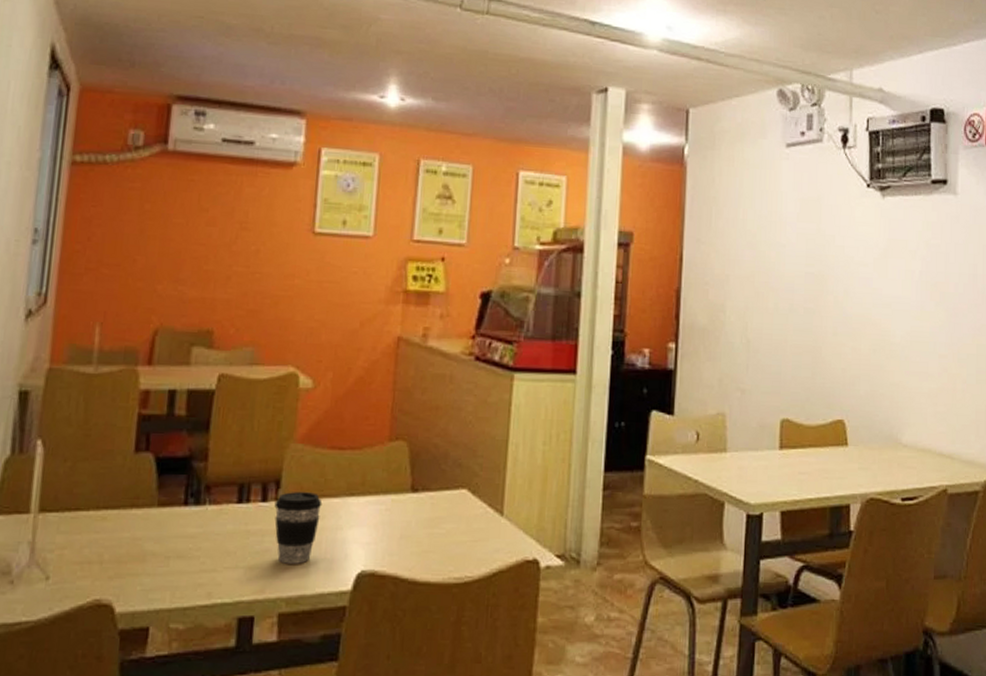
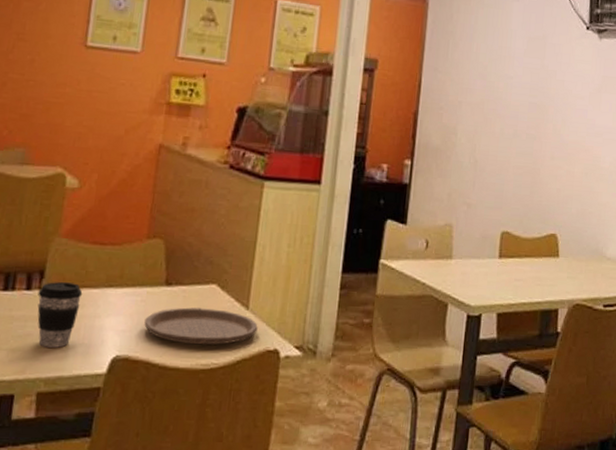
plate: none [390,515,514,557] -> present [144,307,258,345]

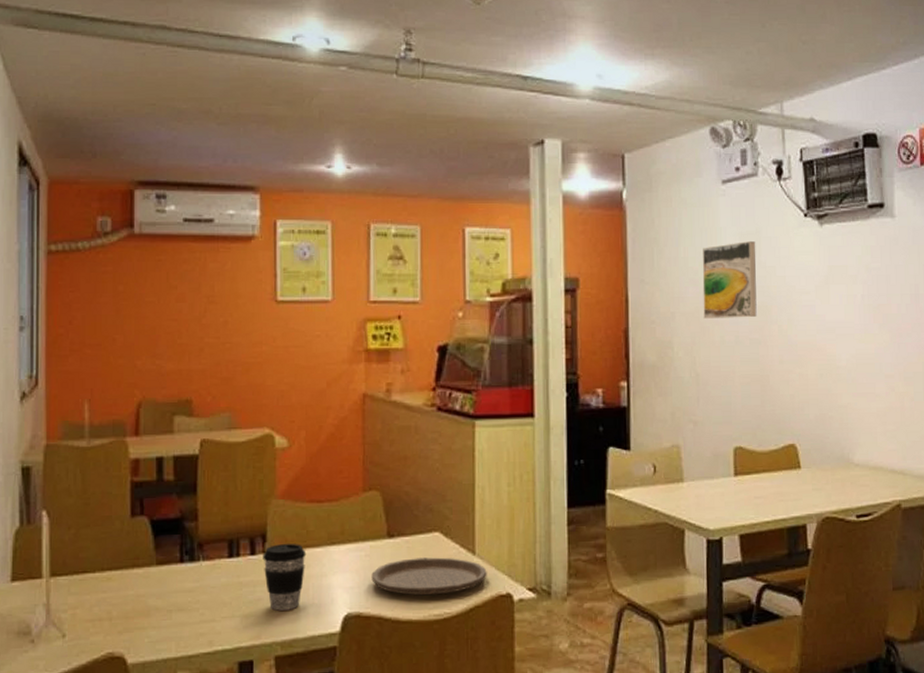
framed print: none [487,45,542,115] -> present [702,241,757,319]

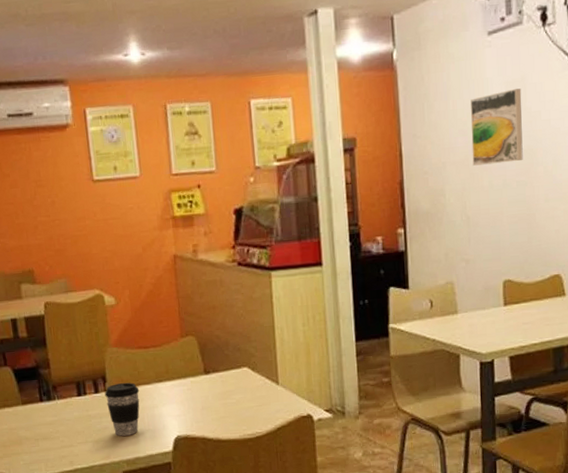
plate: present [371,557,487,596] -> none [194,388,290,420]

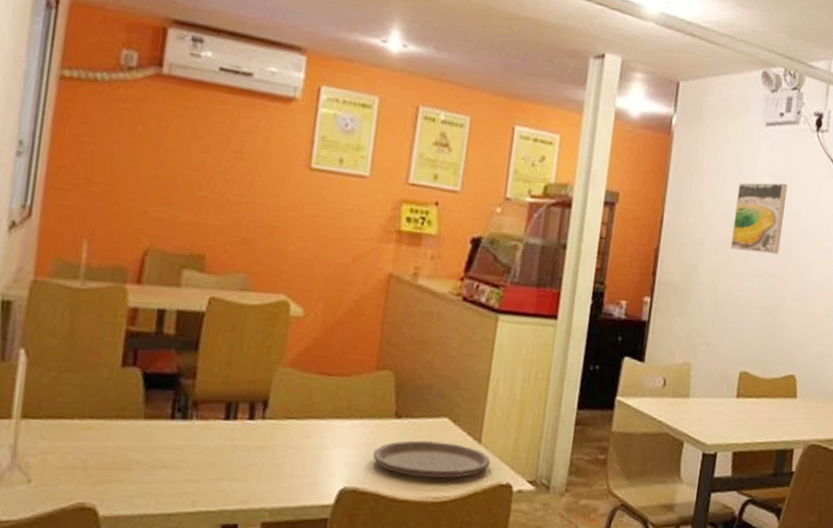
coffee cup: present [104,382,140,436] -> none [261,412,309,479]
plate: none [194,388,290,420] -> present [373,440,490,478]

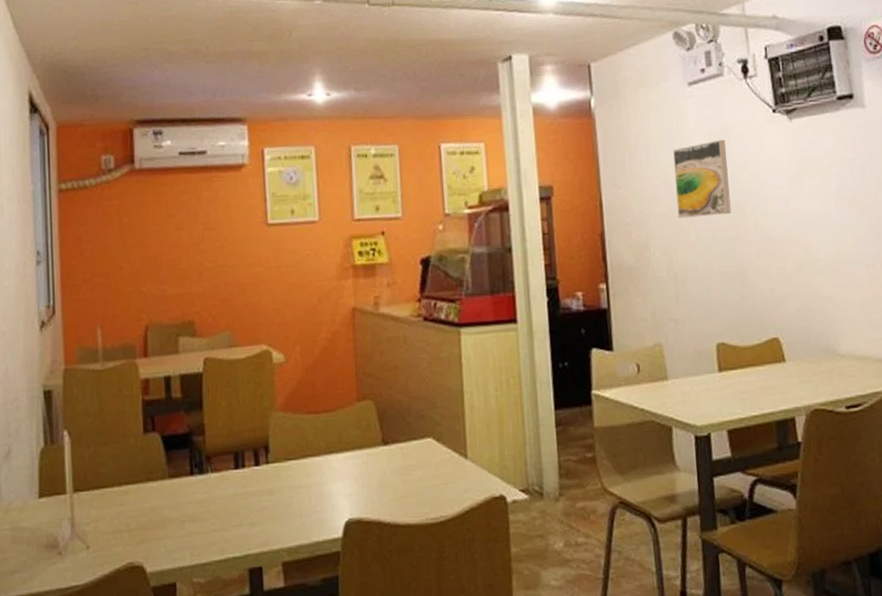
plate: present [373,440,490,478] -> none [369,462,480,500]

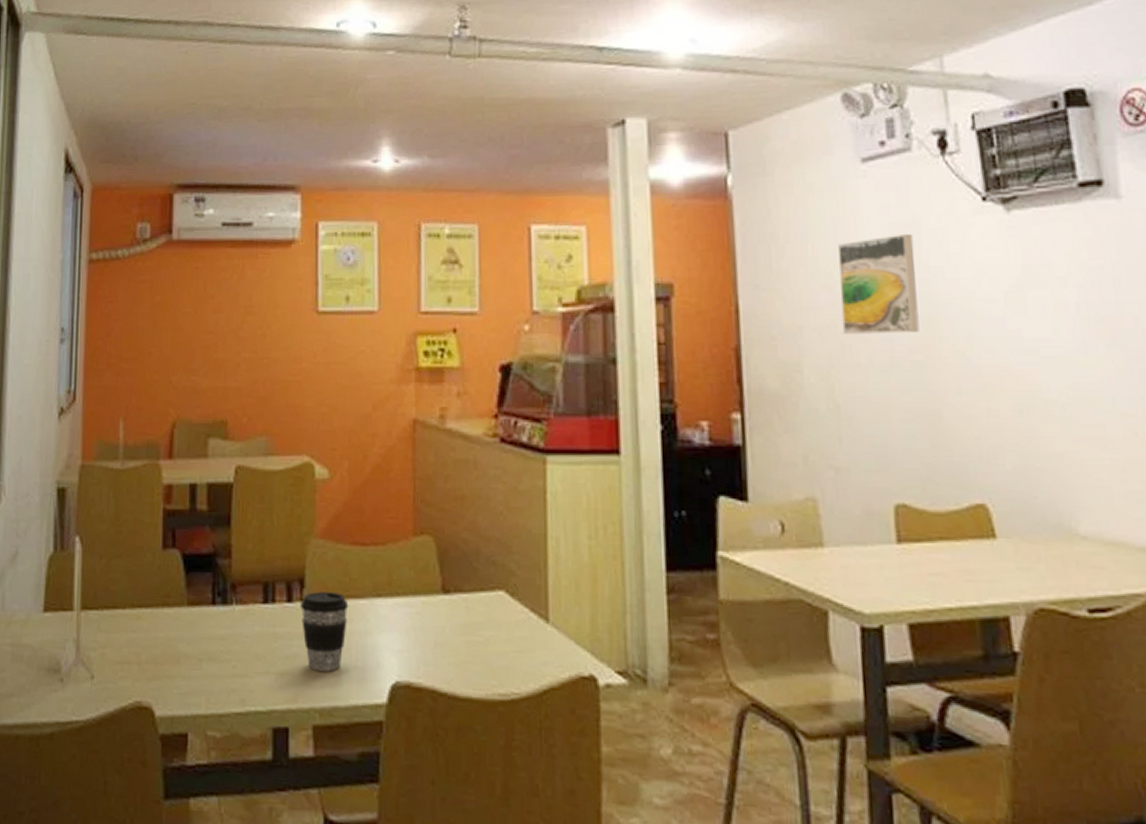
coffee cup: none [266,454,307,519] -> present [300,592,349,672]

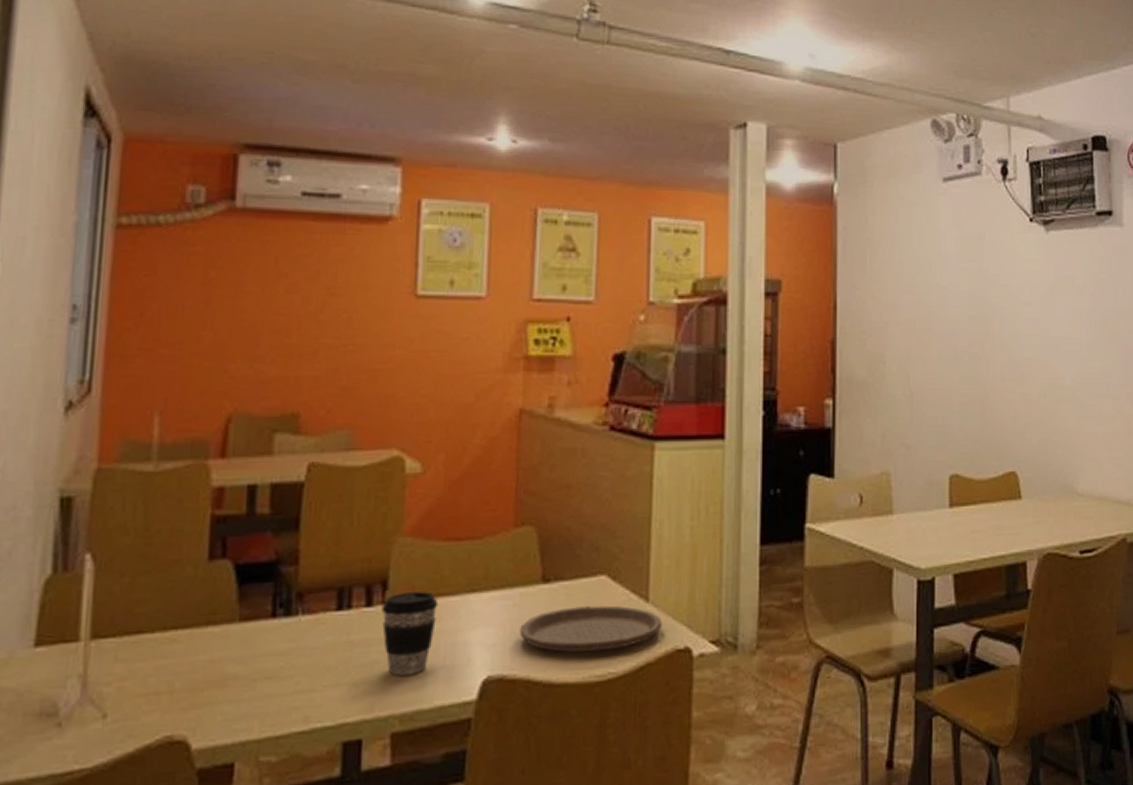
plate: none [423,620,564,669] -> present [520,605,662,653]
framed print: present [838,234,920,334] -> none [919,246,978,330]

